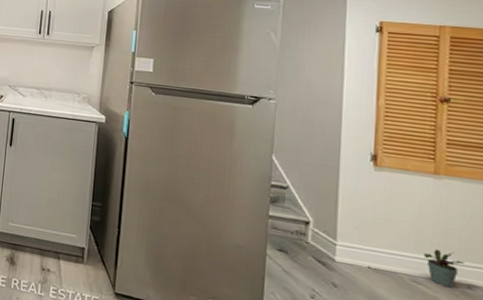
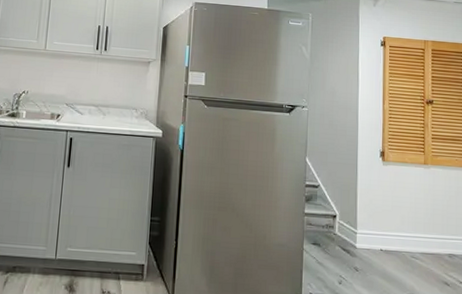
potted plant: present [423,249,465,288] -> none [419,227,446,259]

